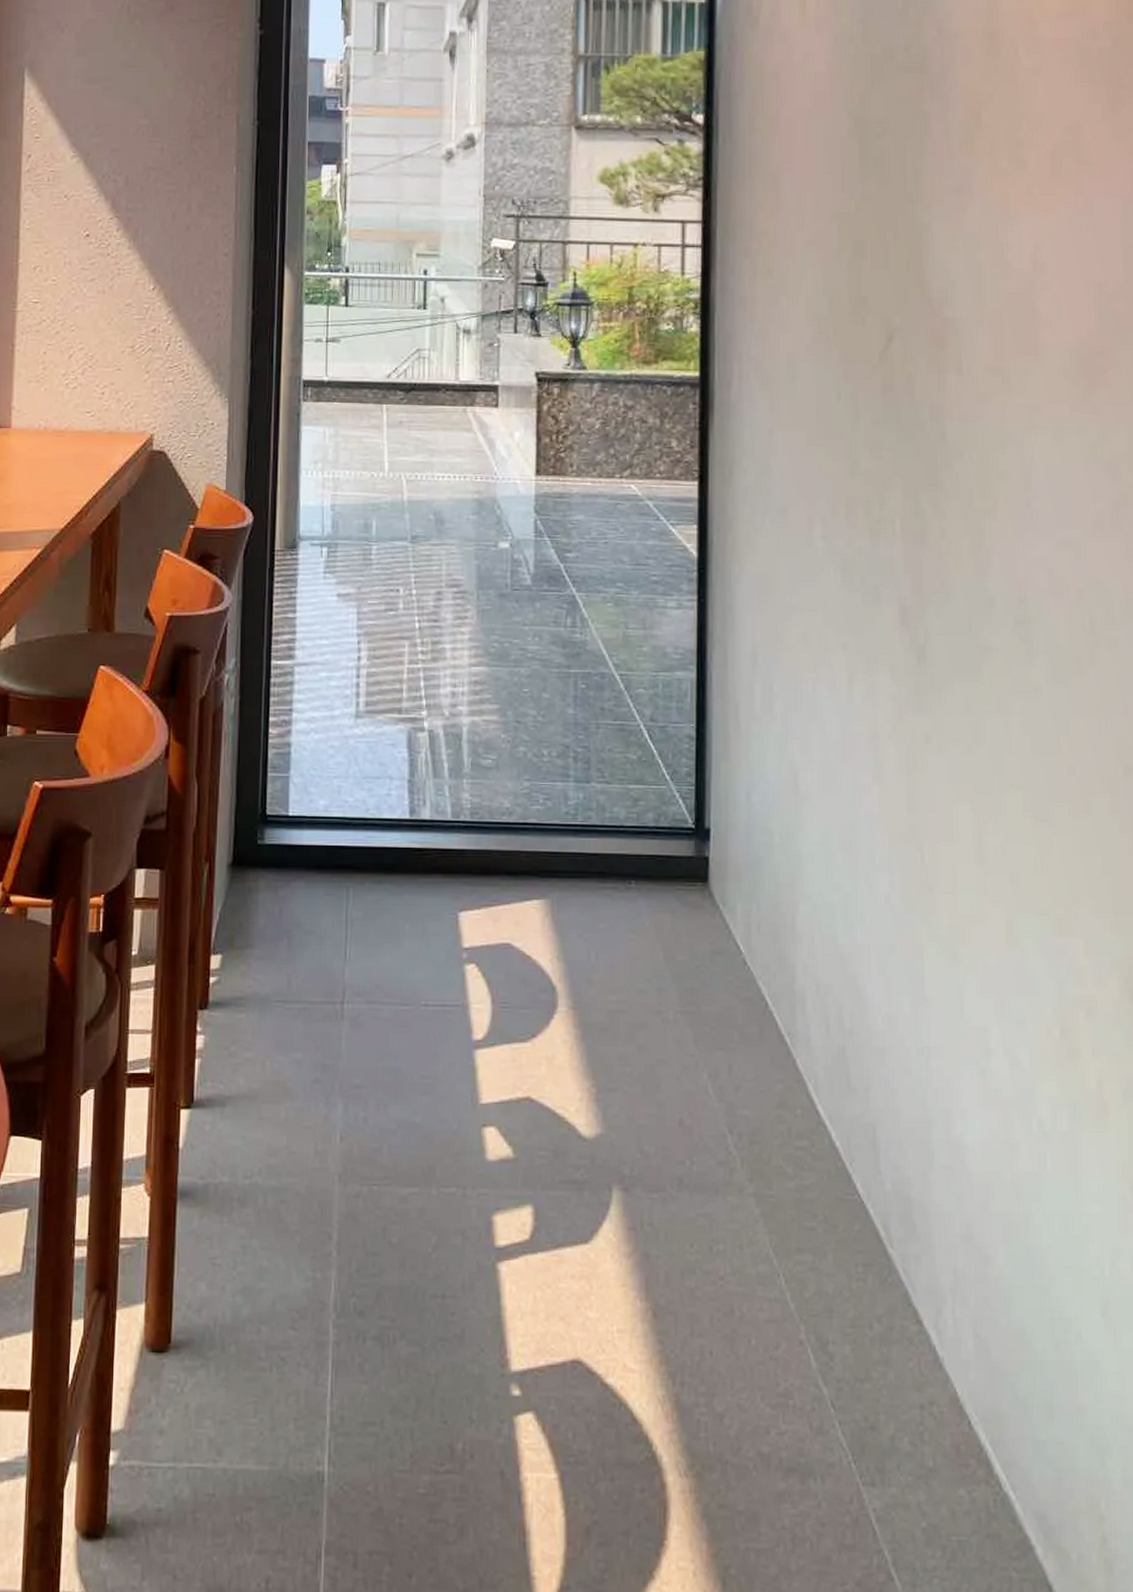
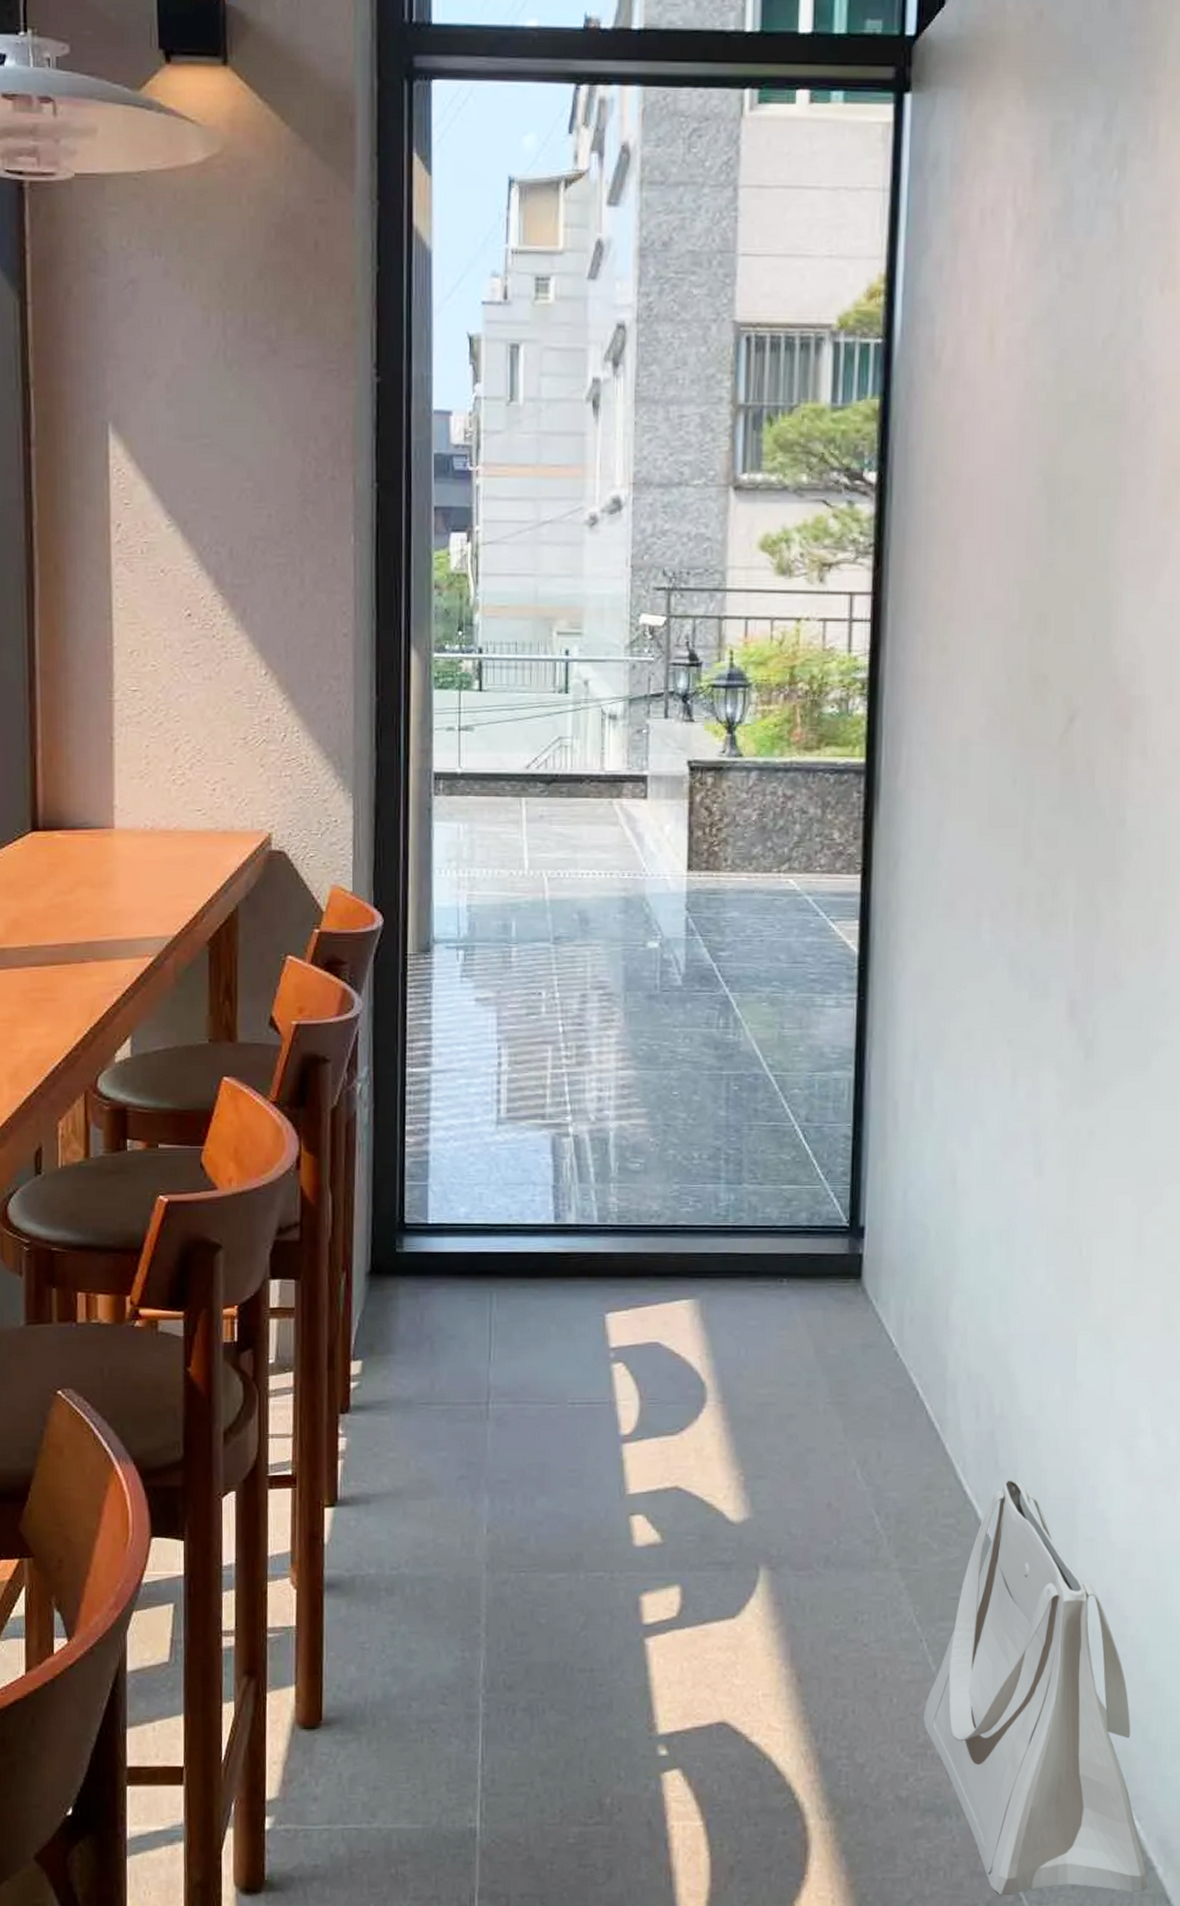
tote bag: none [783,1100,1027,1577] -> present [923,1480,1148,1896]

